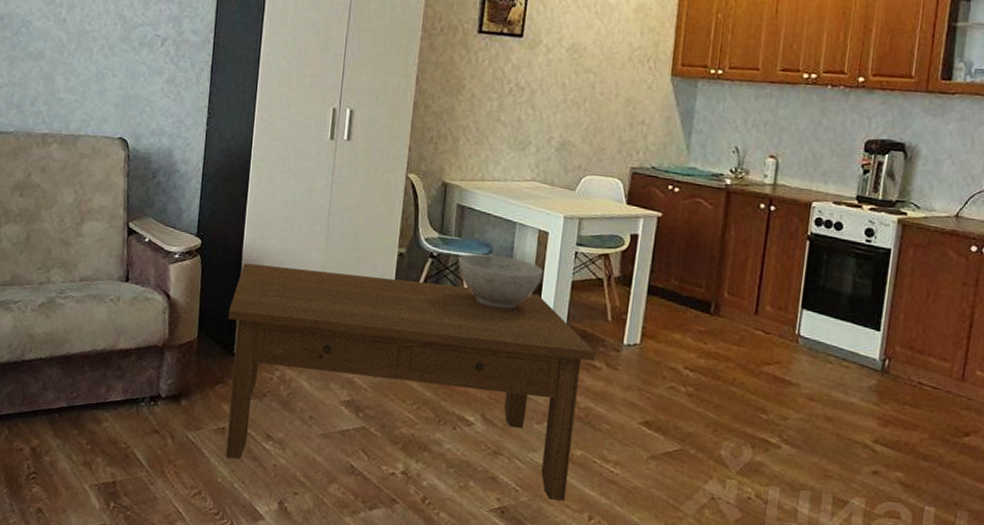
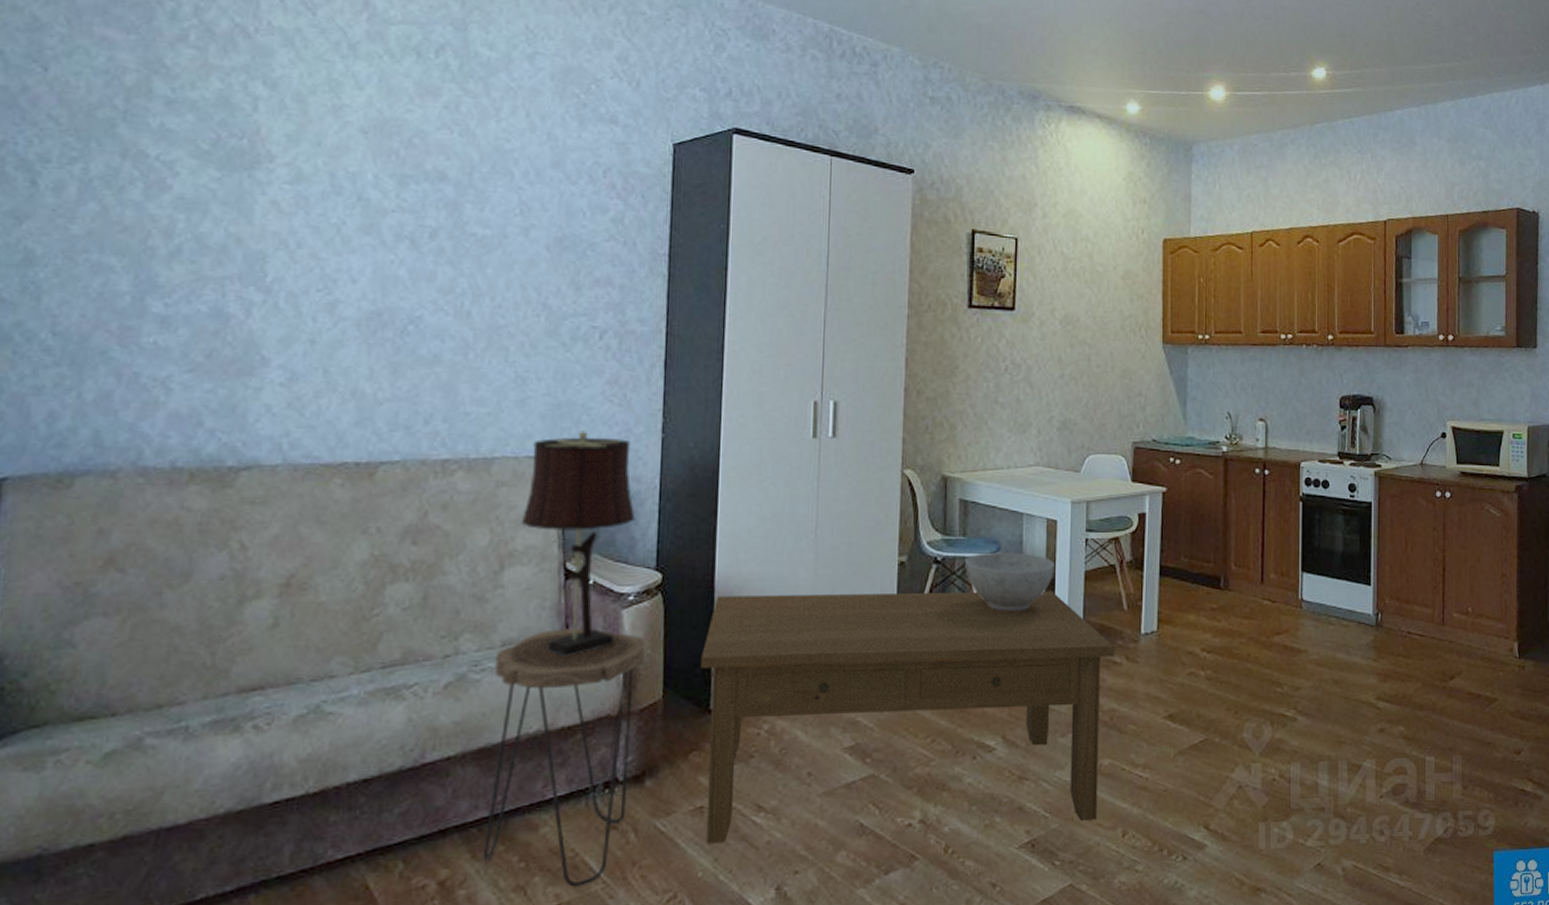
side table: none [62,273,186,471] -> present [483,628,645,887]
table lamp: none [97,119,183,296] -> present [521,430,636,658]

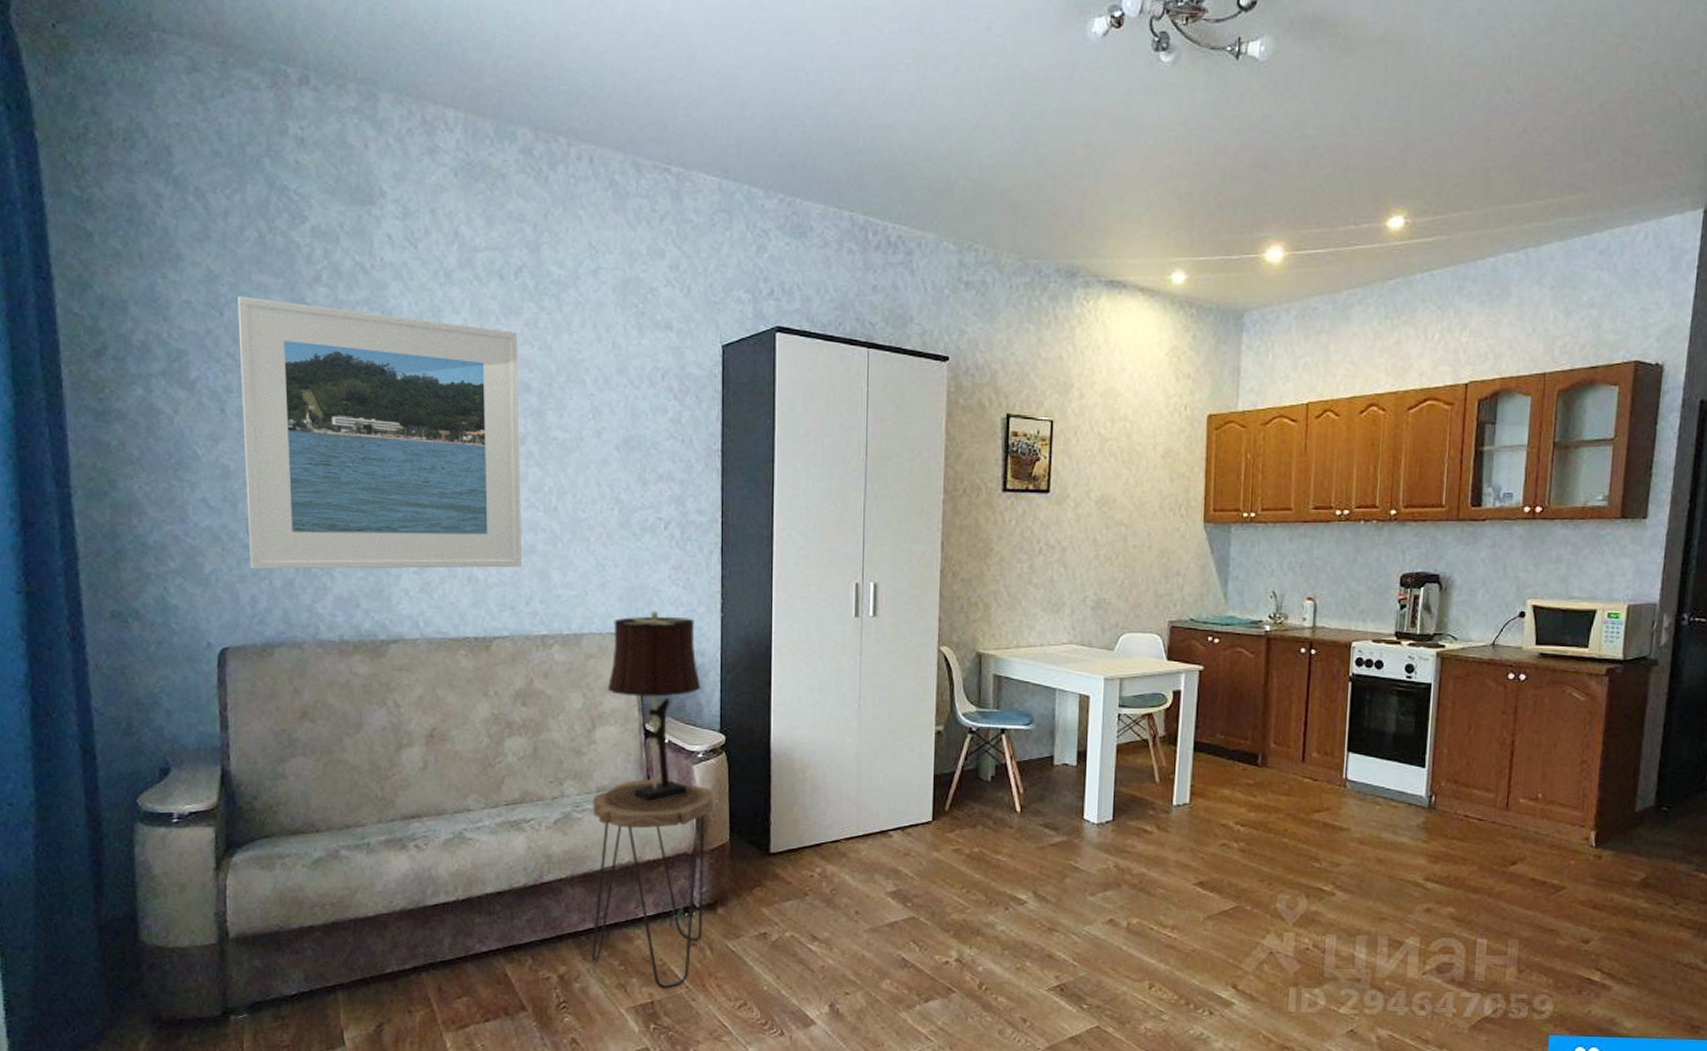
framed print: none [51,50,435,380] -> present [237,296,522,570]
coffee table: present [701,590,1114,843] -> none [761,756,1145,972]
bowl: present [965,552,1054,612] -> none [999,724,1086,780]

